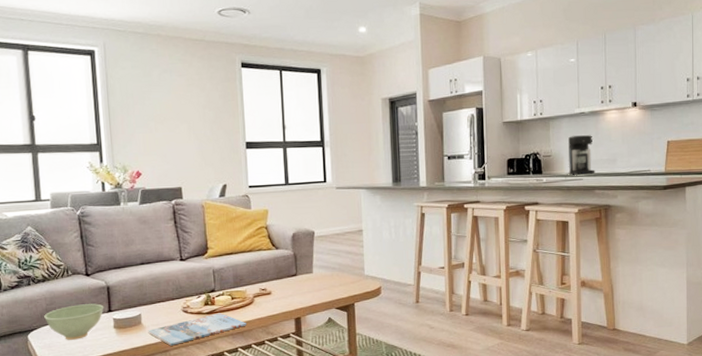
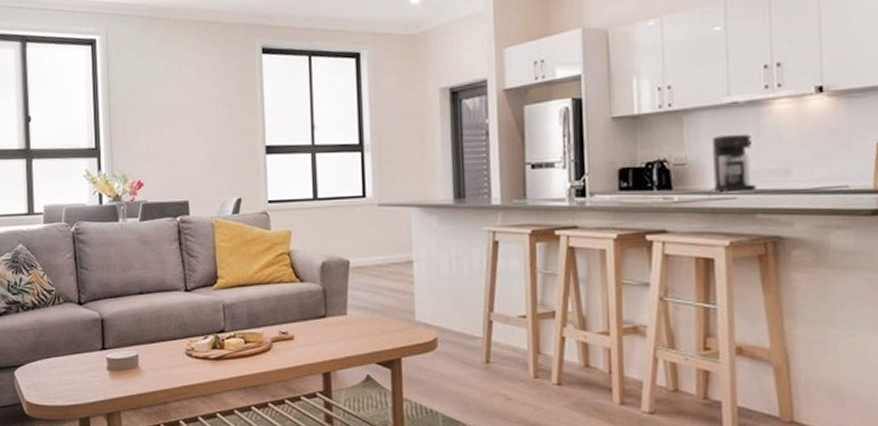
bowl: present [44,303,104,340] -> none [32,338,97,381]
magazine: present [148,313,246,346] -> none [145,359,262,397]

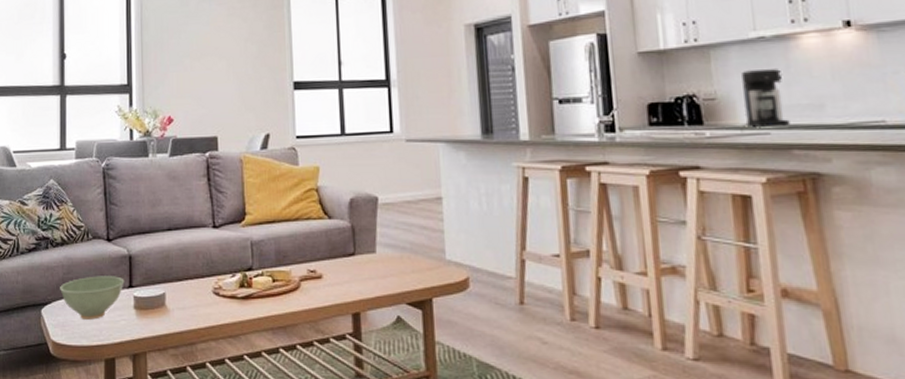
bowl: none [32,338,97,381] -> present [60,276,125,320]

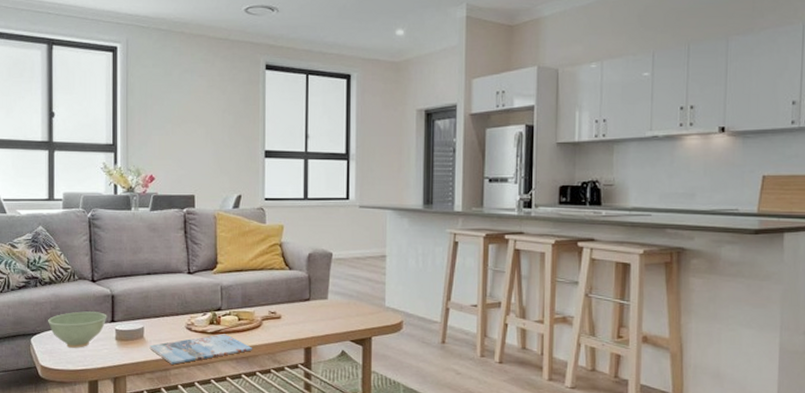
magazine: none [172,299,290,337] -> present [149,334,252,365]
coffee maker: present [742,69,791,127] -> none [635,163,668,210]

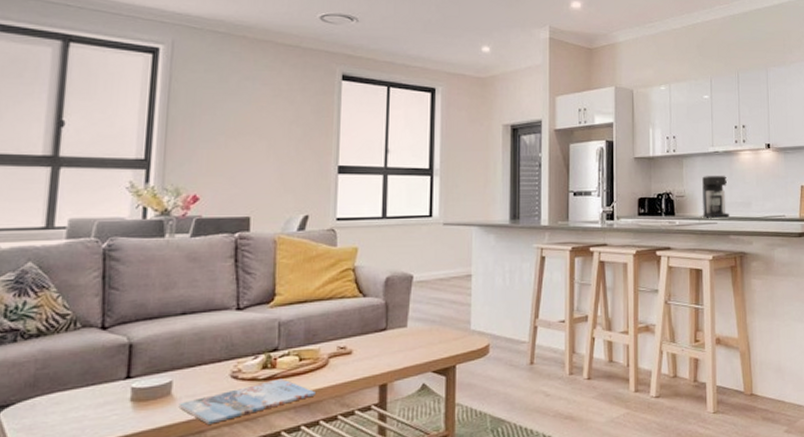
bowl: present [48,311,107,348] -> none [29,367,121,419]
coffee maker: none [635,163,668,210] -> present [702,176,730,218]

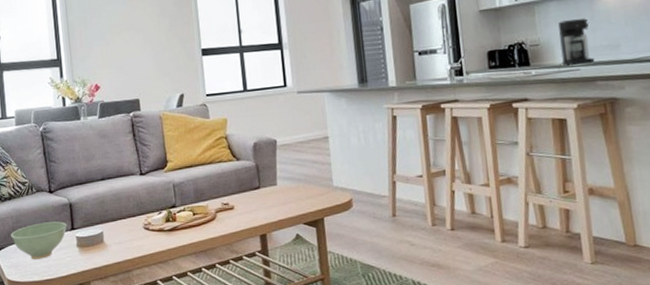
bowl: none [29,367,121,419] -> present [11,221,67,259]
magazine: present [178,379,315,425] -> none [110,230,210,265]

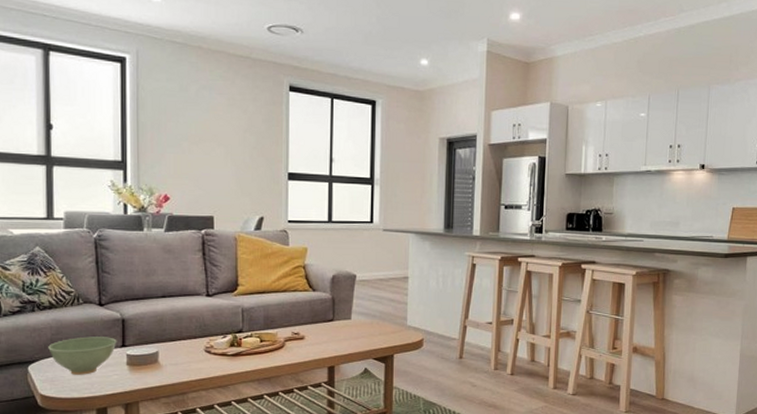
coffee maker: present [558,18,595,65] -> none [630,194,657,236]

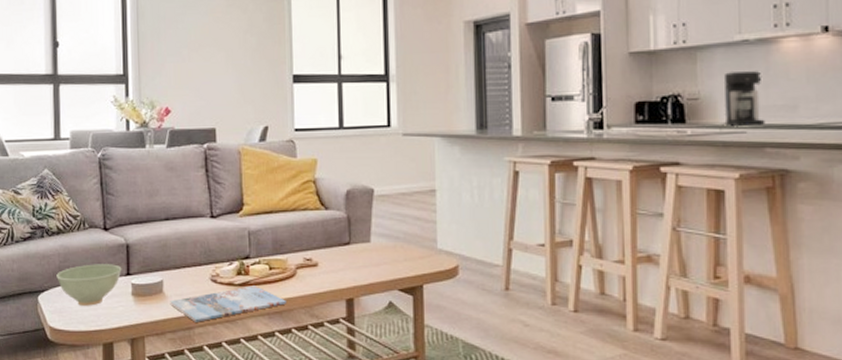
magazine: none [165,356,275,388] -> present [170,285,286,322]
coffee maker: none [630,194,657,236] -> present [725,71,765,126]

